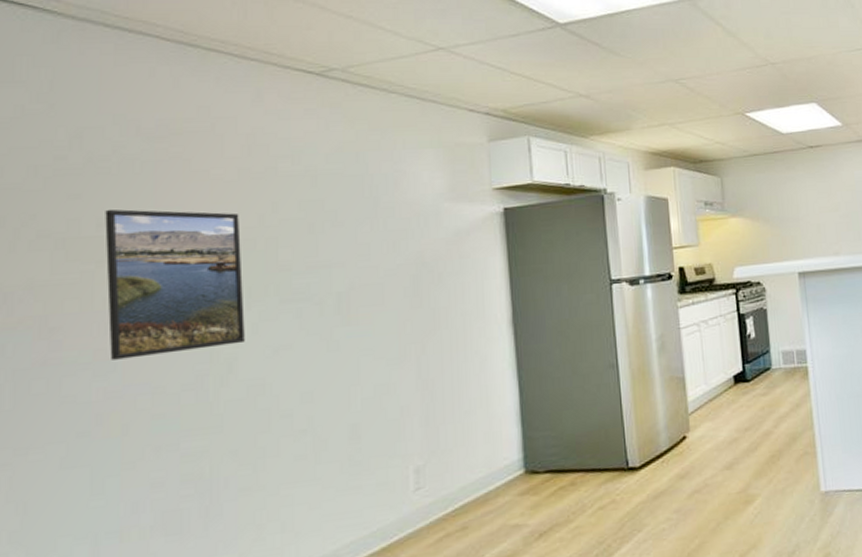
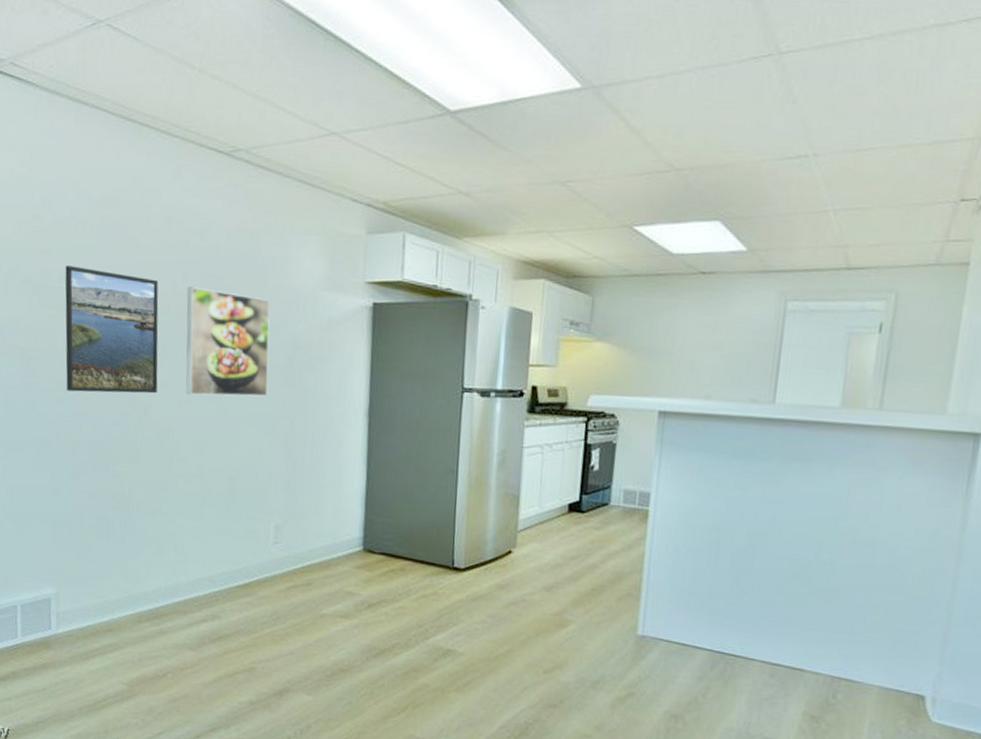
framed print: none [278,215,391,338] -> present [186,286,270,397]

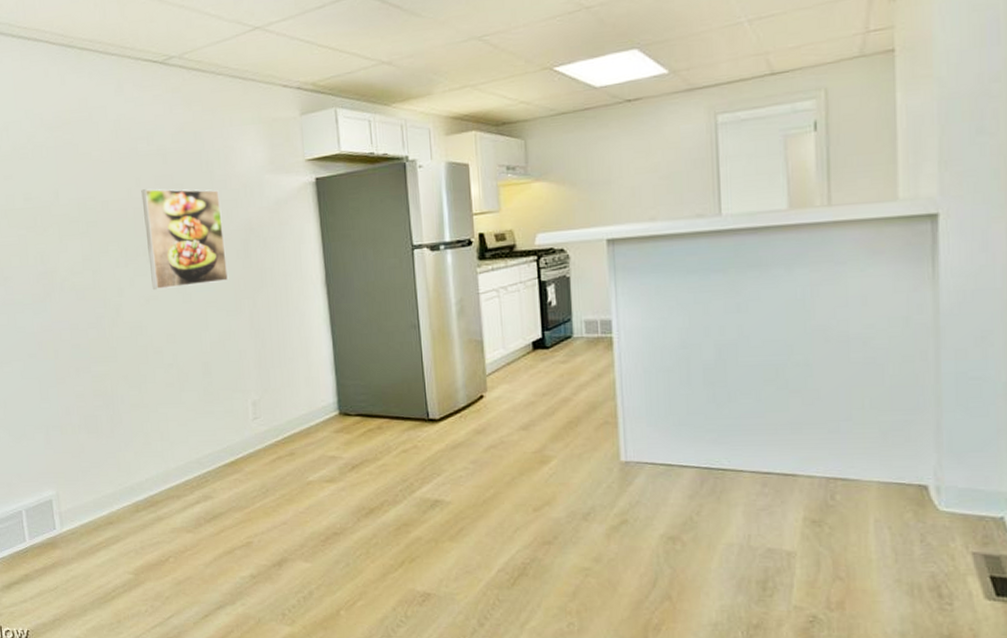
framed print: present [65,265,159,394] -> none [28,186,126,303]

